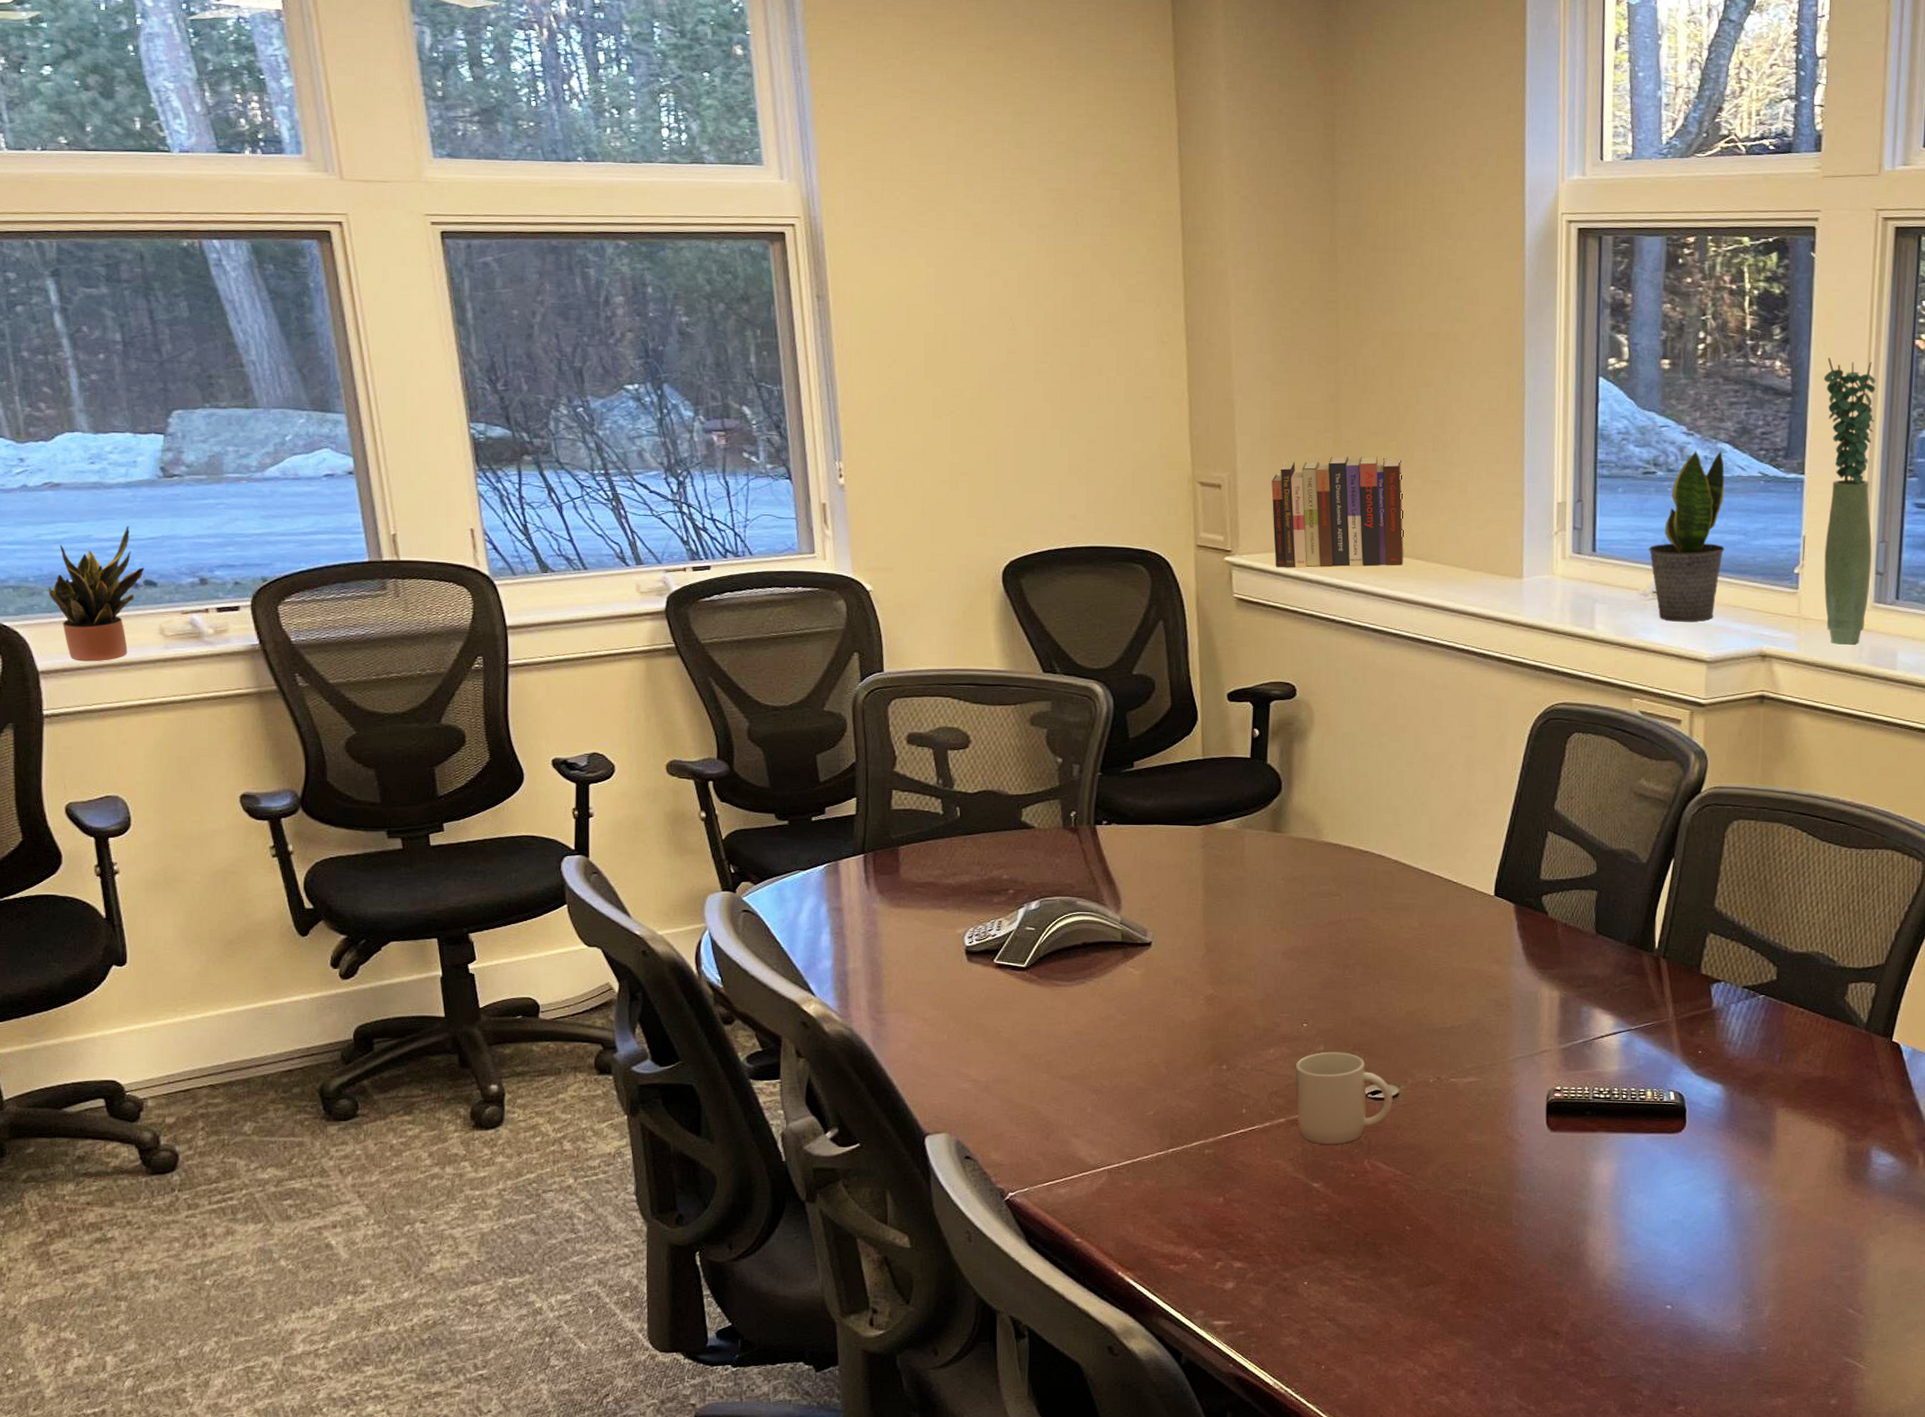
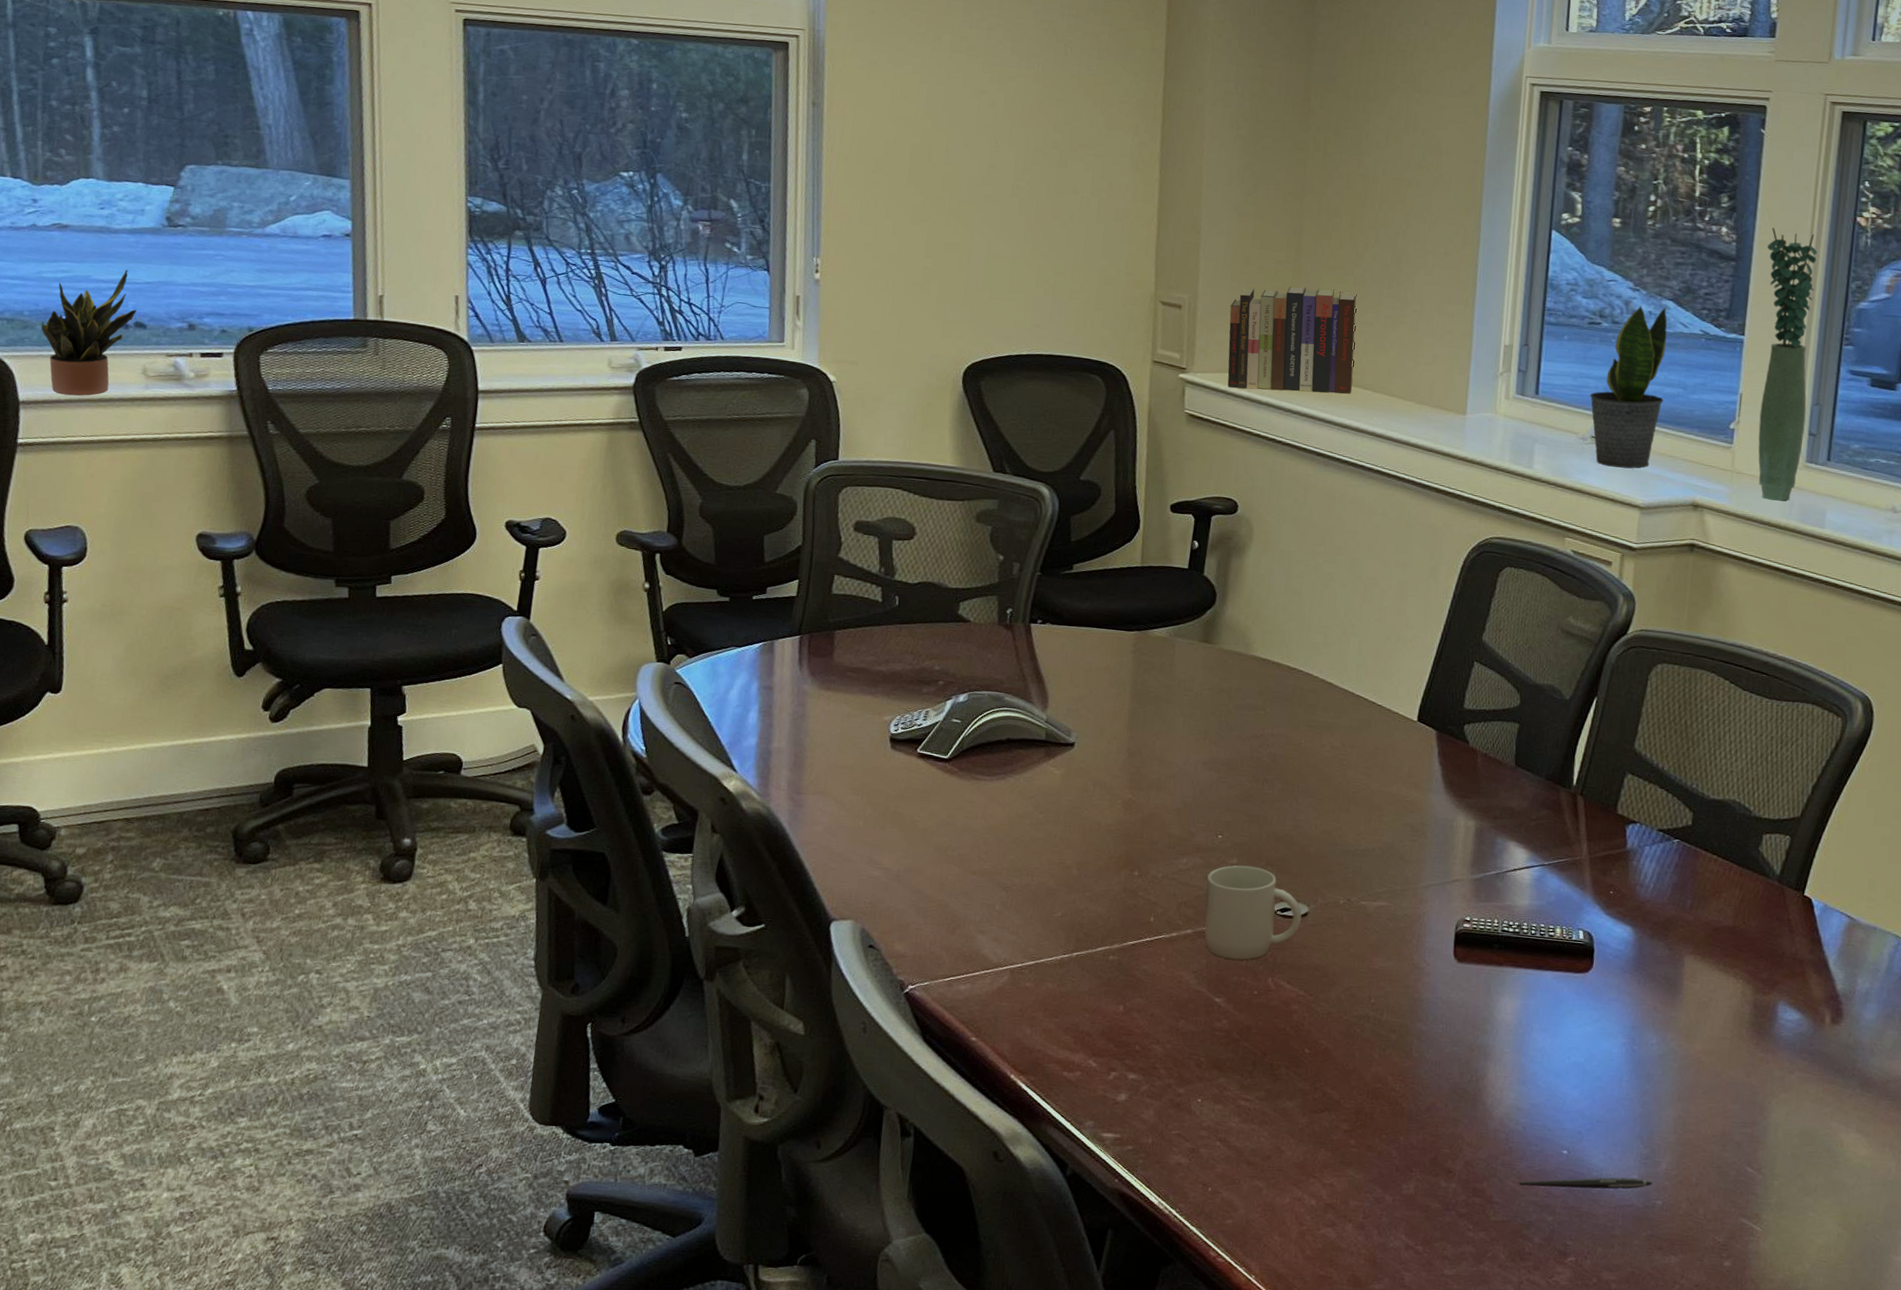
pen: none [1625,1326,1756,1342] -> present [1518,1177,1652,1190]

